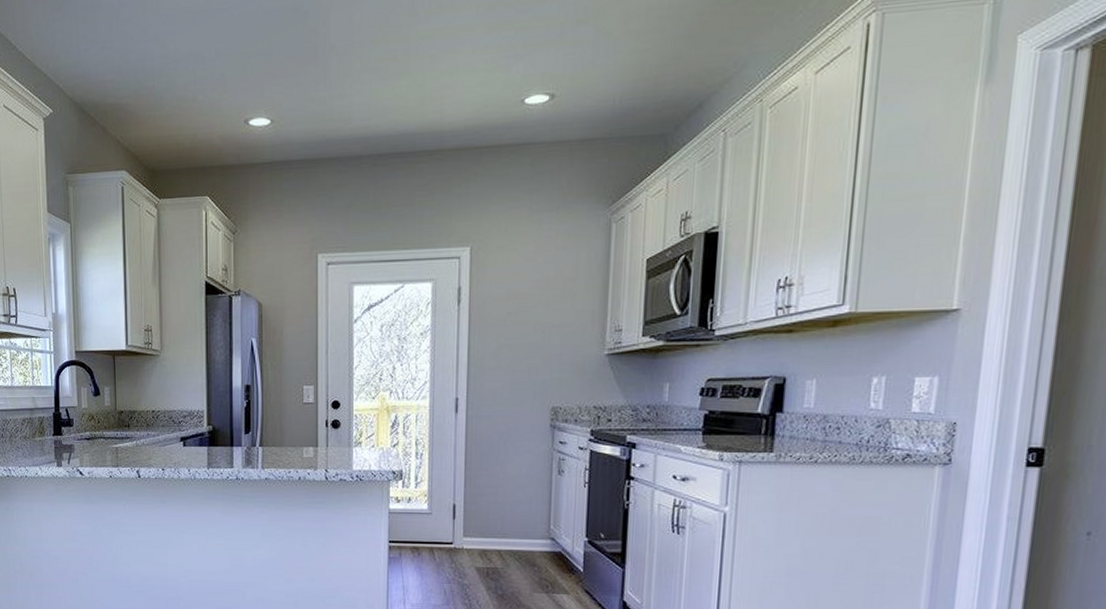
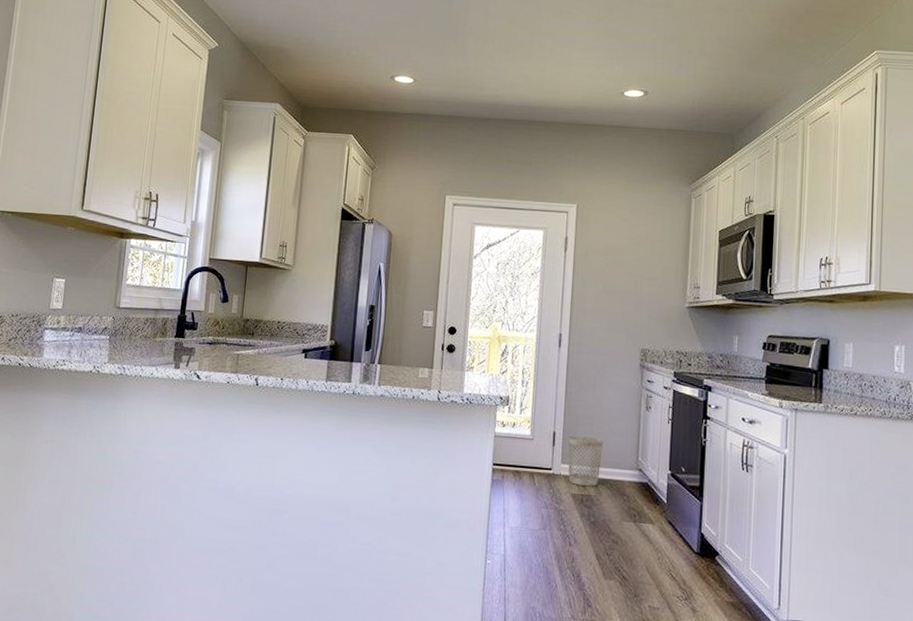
wastebasket: none [470,507,510,558] -> present [568,435,603,486]

